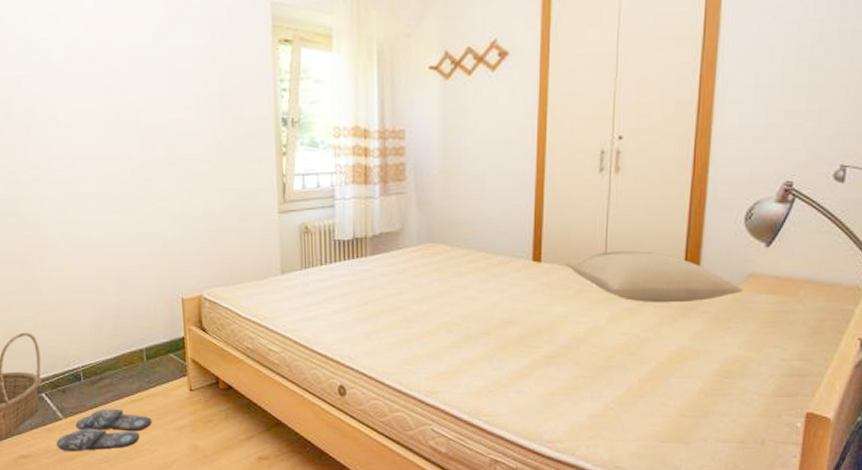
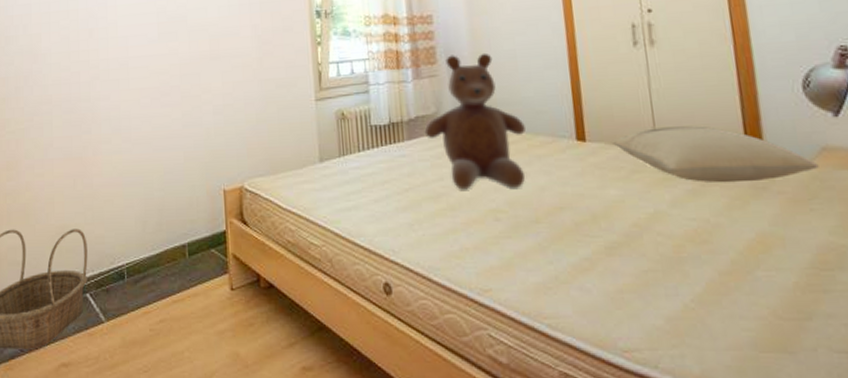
slippers: present [57,408,152,451] -> none [98,310,193,359]
teddy bear: none [387,172,486,304] -> present [424,52,526,190]

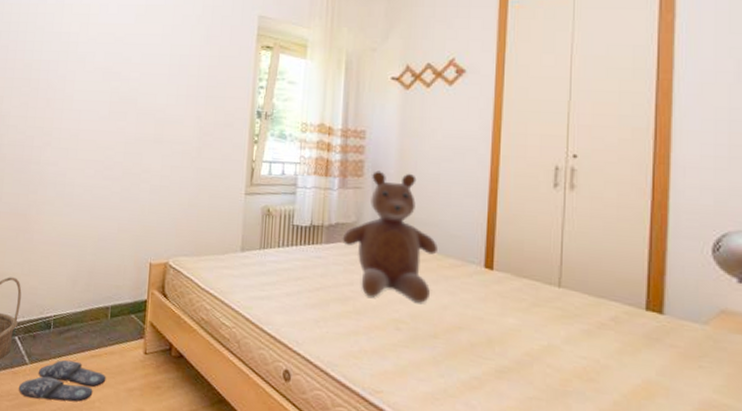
slippers: none [98,310,193,359] -> present [19,359,106,402]
pillow: present [611,126,819,183] -> none [517,267,715,333]

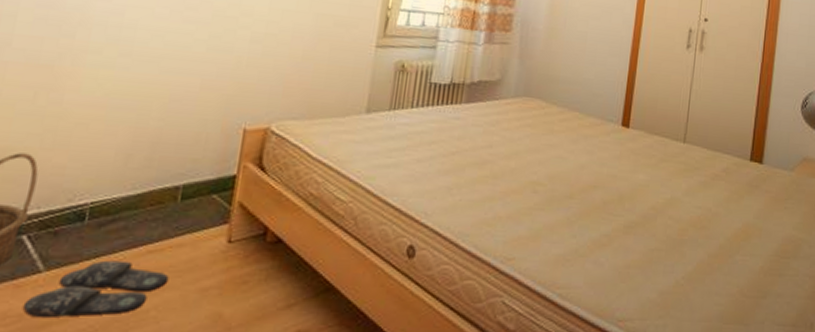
teddy bear: present [342,171,438,303] -> none [483,26,580,164]

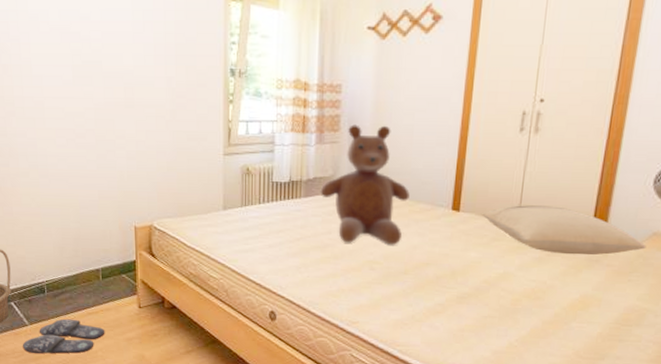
teddy bear: none [483,26,580,164] -> present [320,124,410,245]
pillow: none [649,124,798,180] -> present [481,205,646,256]

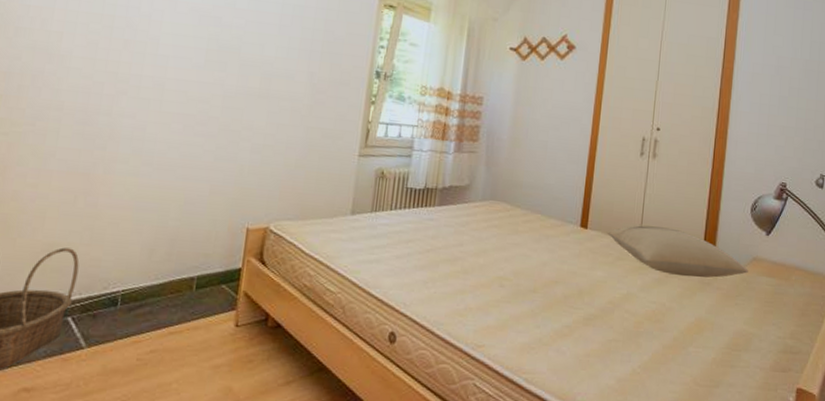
slippers: present [23,318,105,354] -> none [70,339,187,387]
teddy bear: present [320,124,410,245] -> none [454,136,542,261]

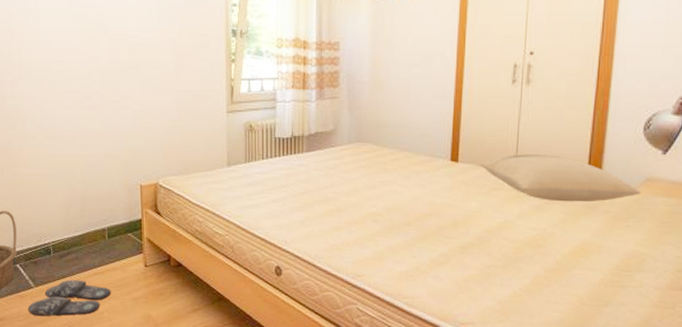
slippers: none [70,339,187,387] -> present [28,279,111,316]

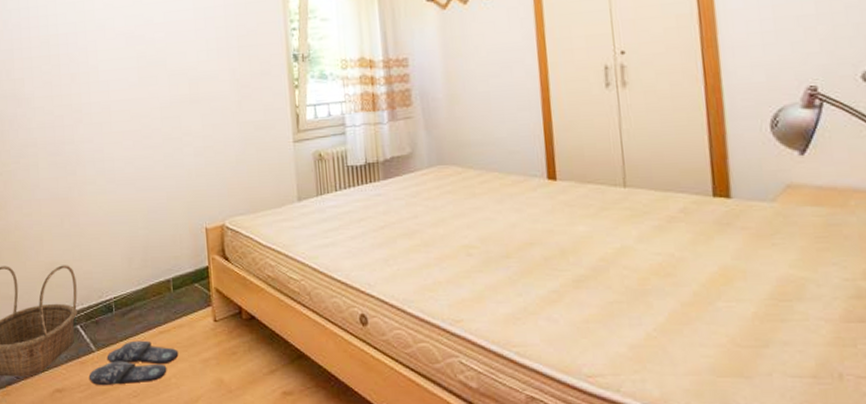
pillow: present [479,154,641,202] -> none [581,164,783,220]

